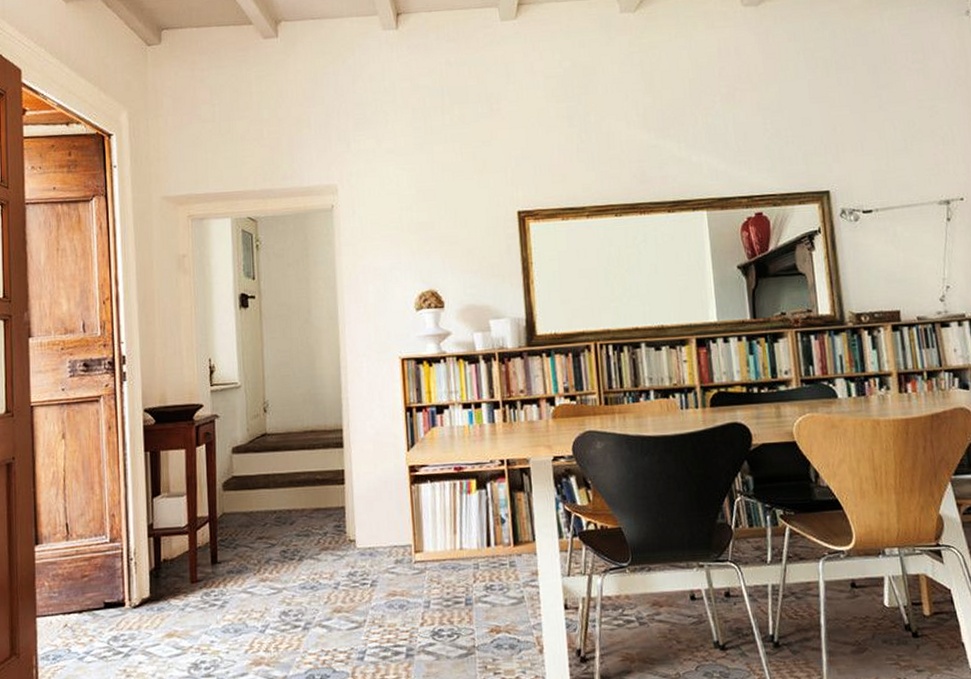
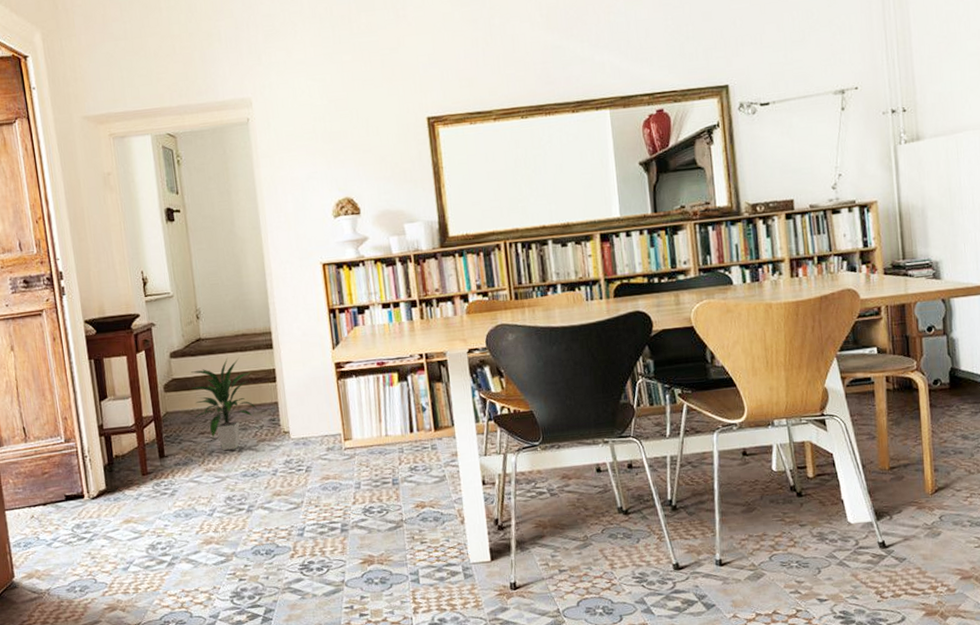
indoor plant: none [253,456,323,558] -> present [191,359,259,450]

